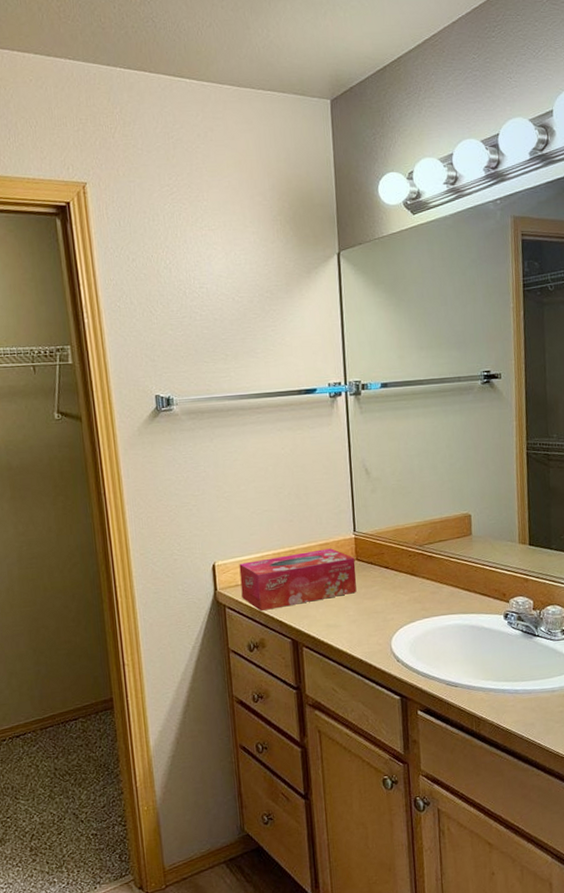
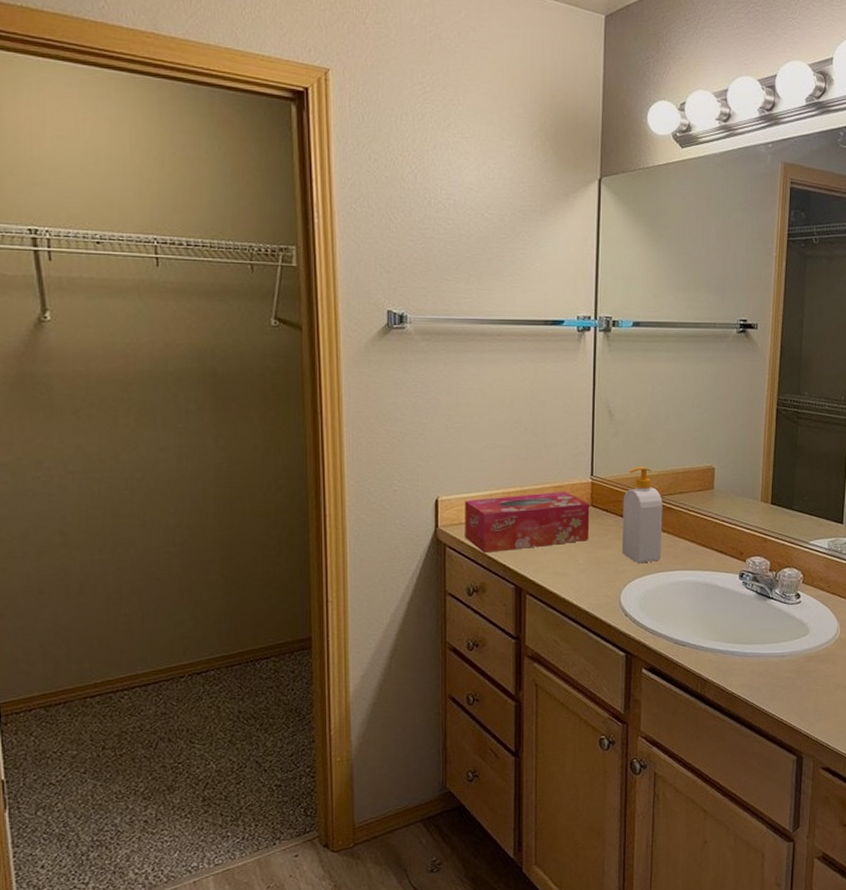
soap bottle: none [386,519,427,611] -> present [622,467,663,564]

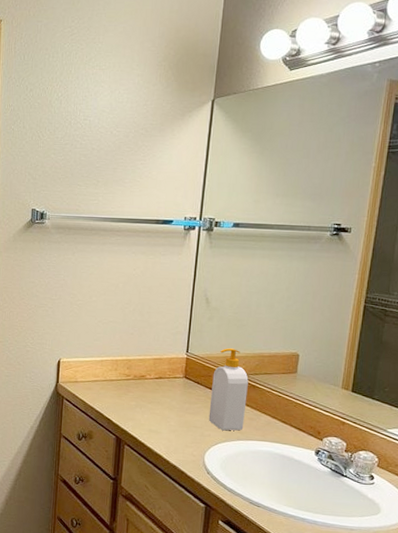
tissue box: present [464,492,590,554] -> none [79,363,184,408]

